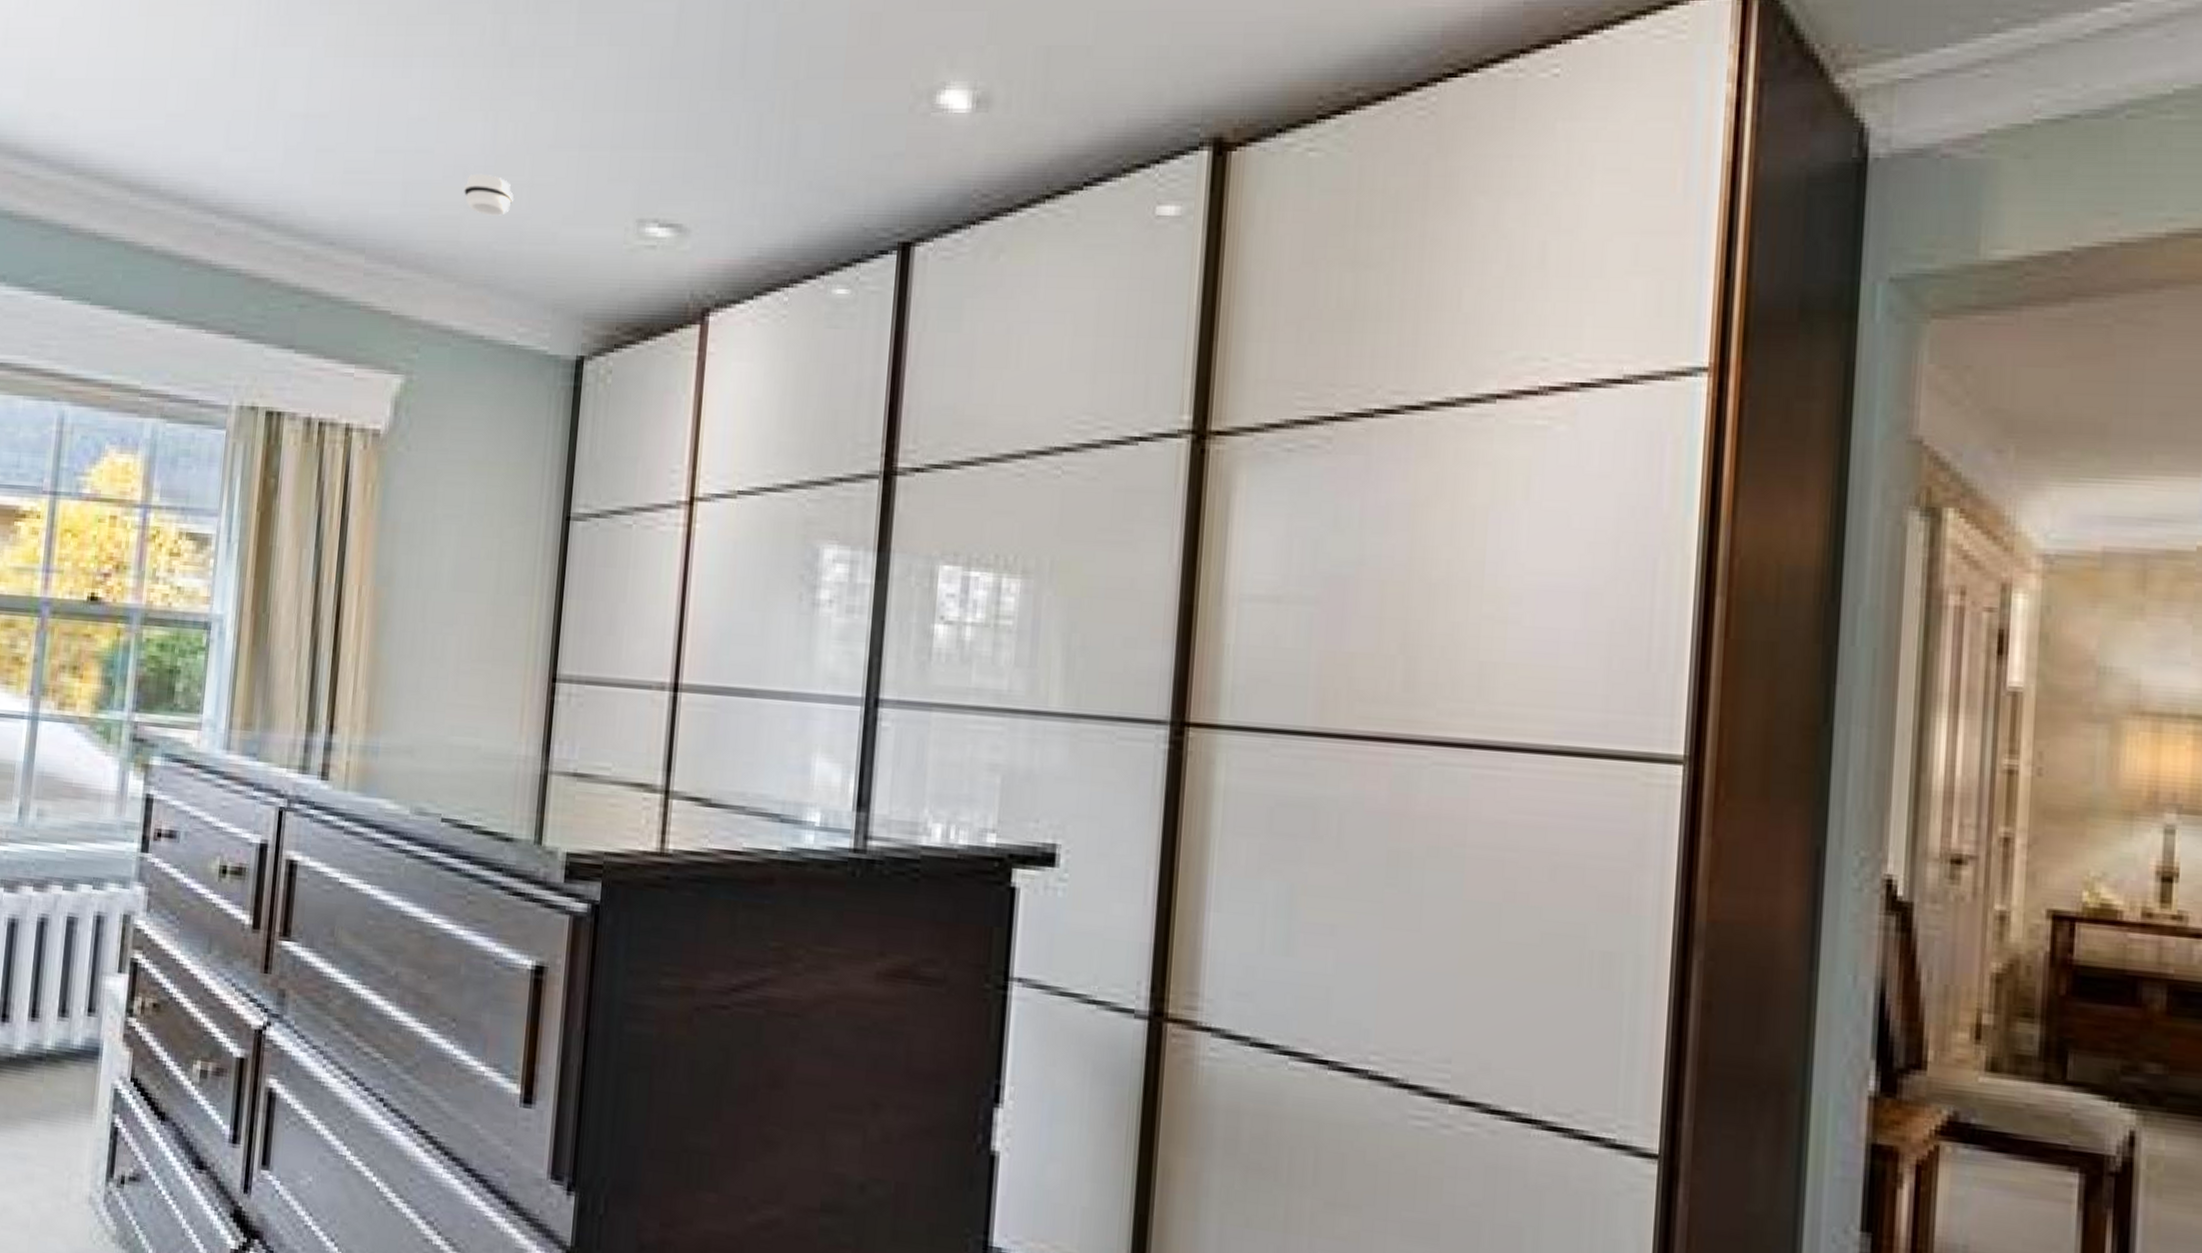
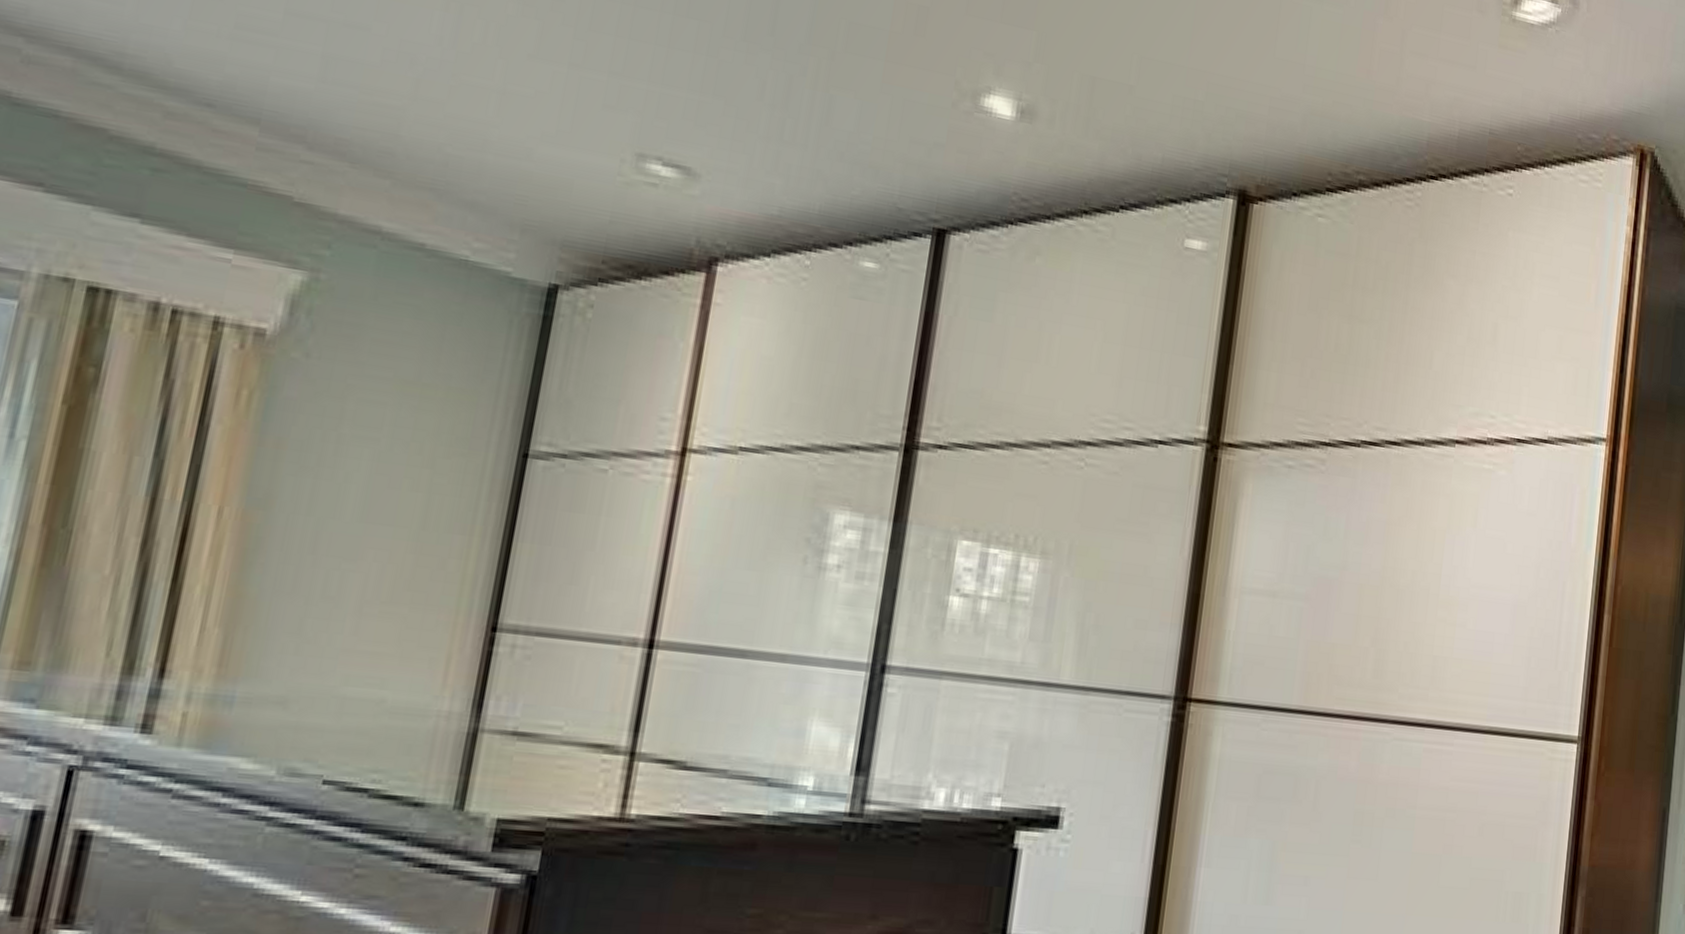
smoke detector: present [464,173,514,216] -> none [409,65,478,118]

